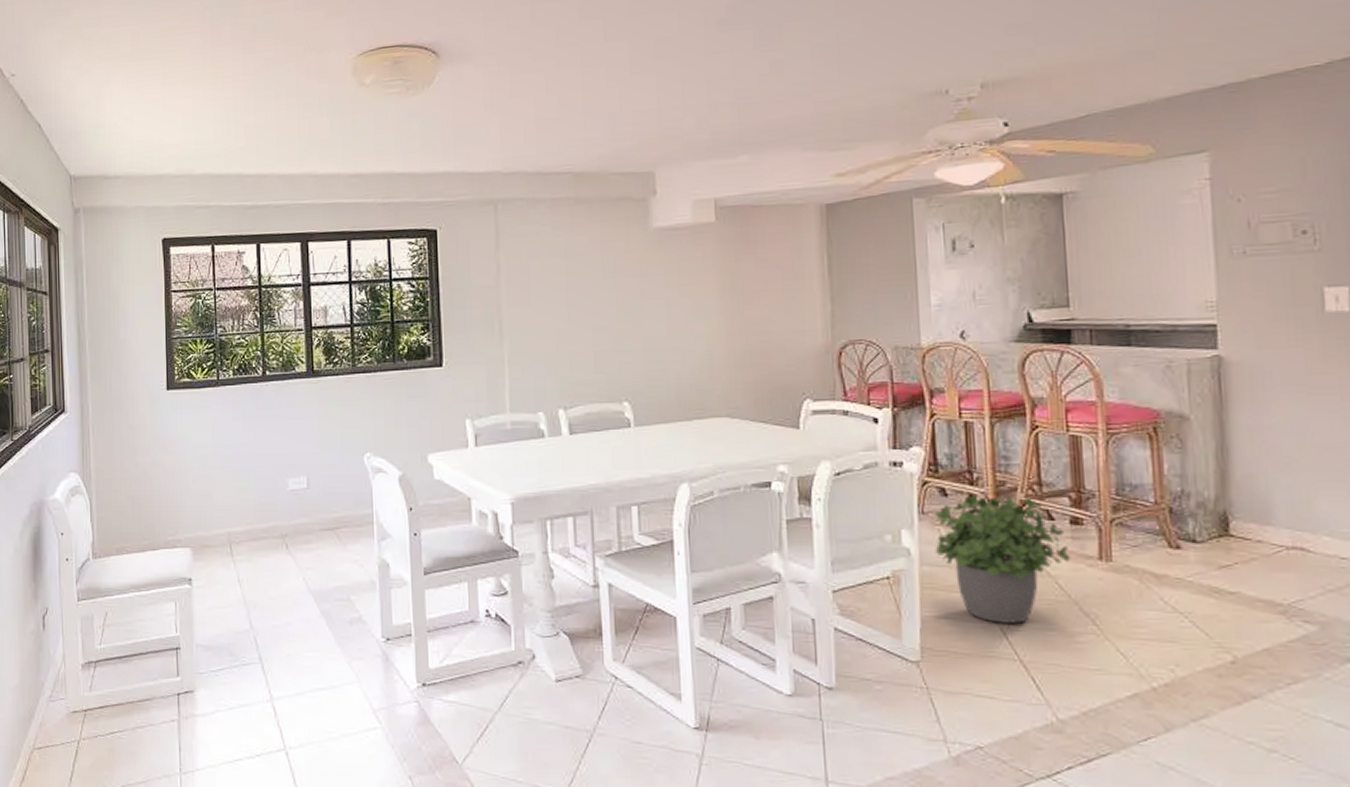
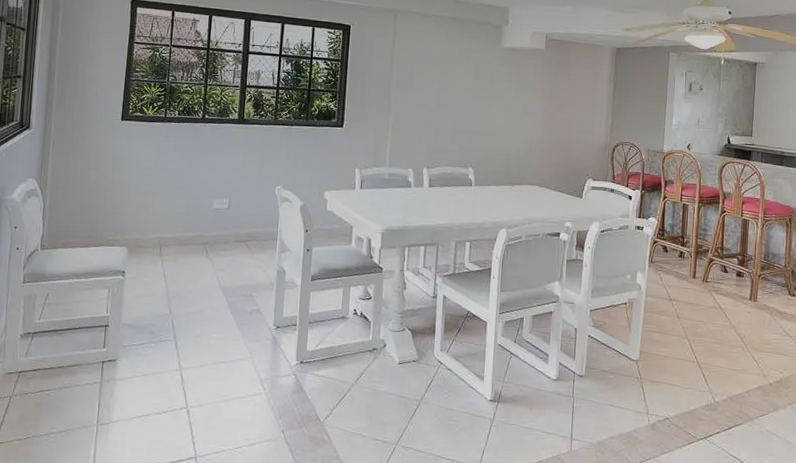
potted plant: present [934,493,1071,623] -> none [656,252,734,338]

